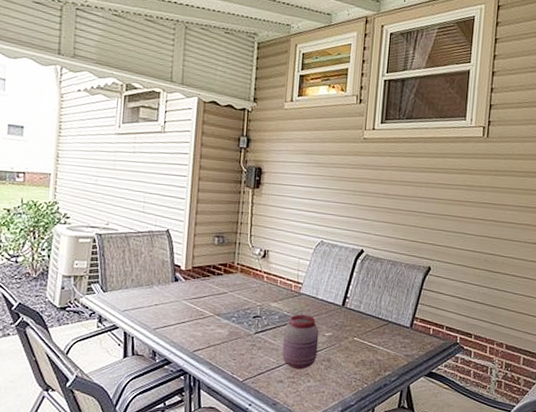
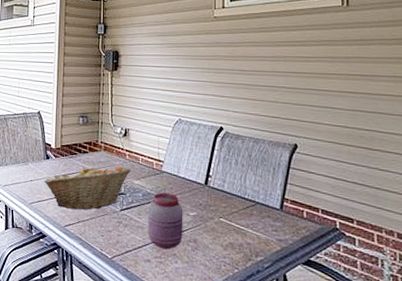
fruit basket: none [171,288,269,334] -> present [44,165,131,210]

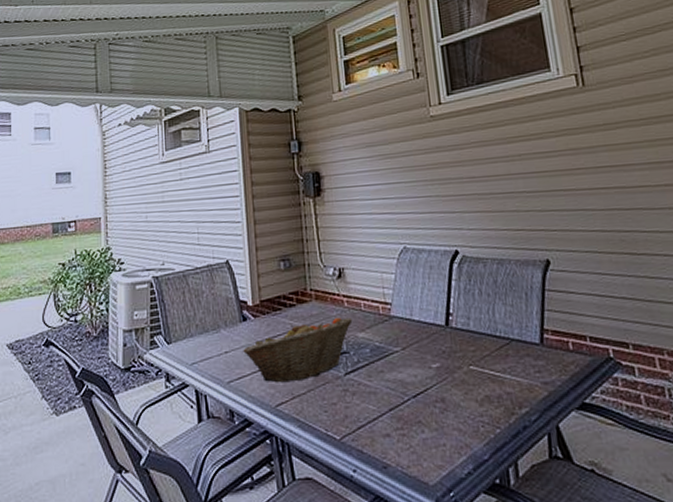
jar: present [148,192,184,249] -> none [379,343,427,416]

